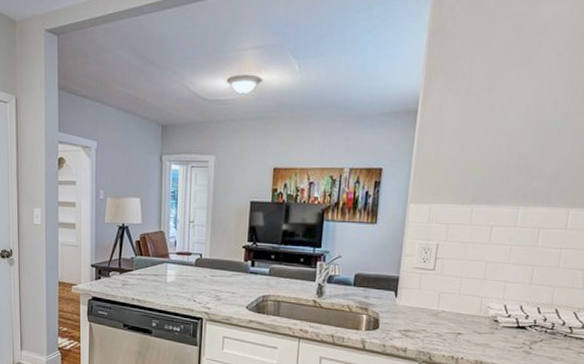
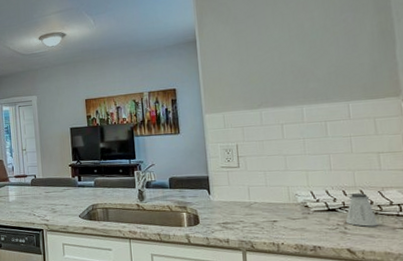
saltshaker: none [531,312,565,349] -> present [345,193,378,227]

